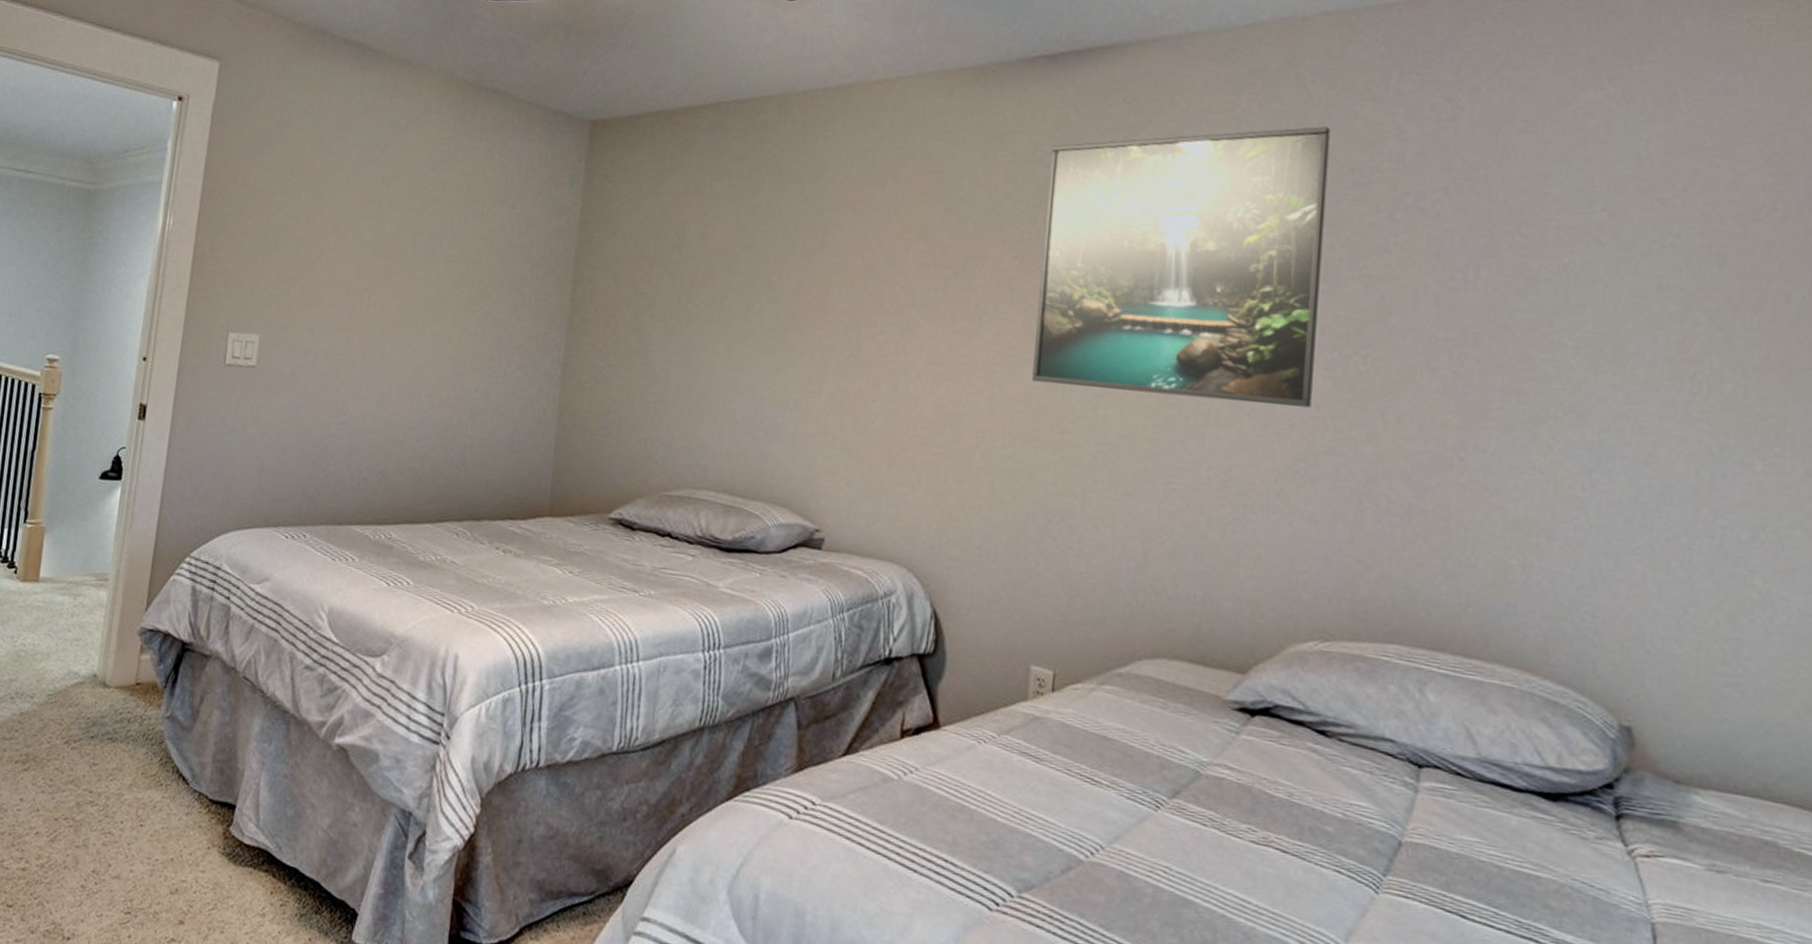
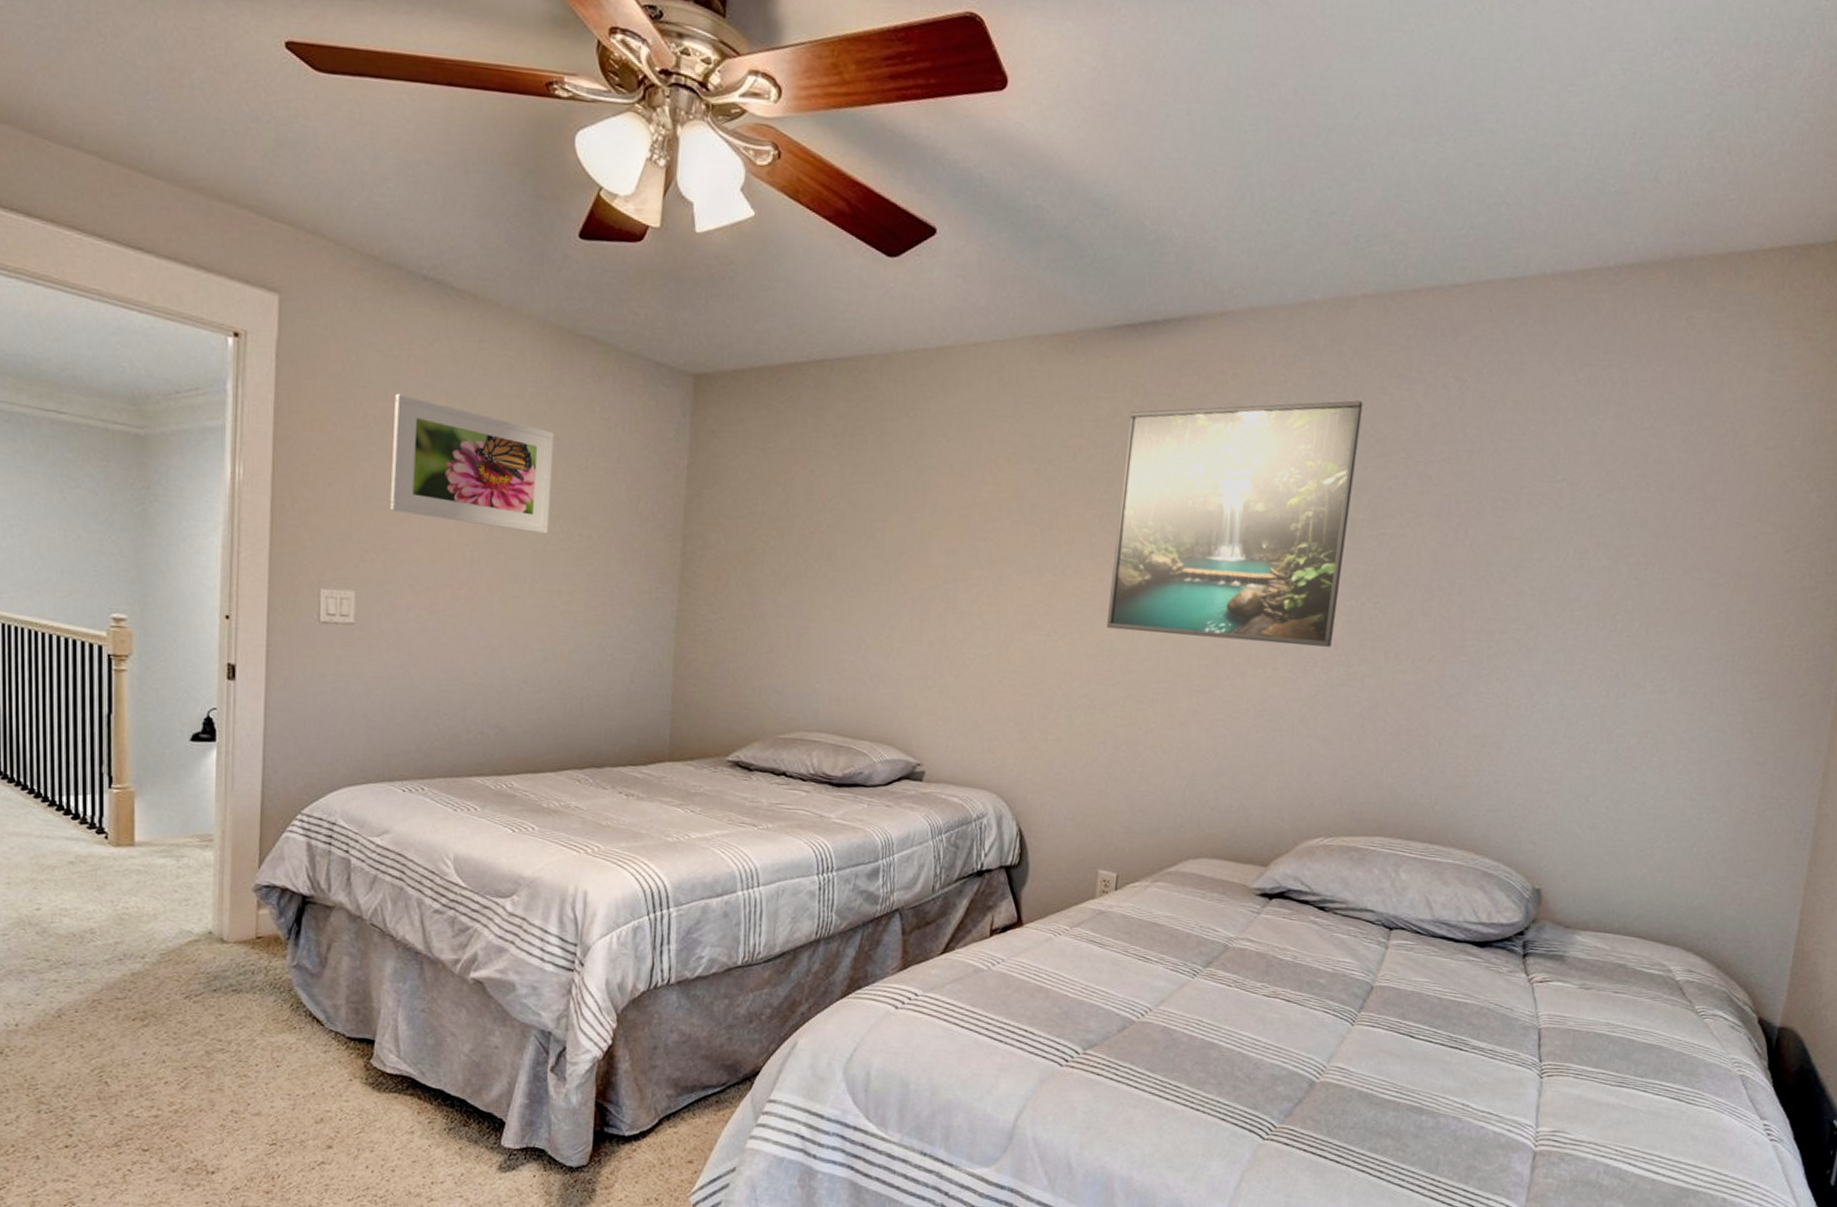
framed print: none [298,147,454,280] -> present [390,393,554,535]

